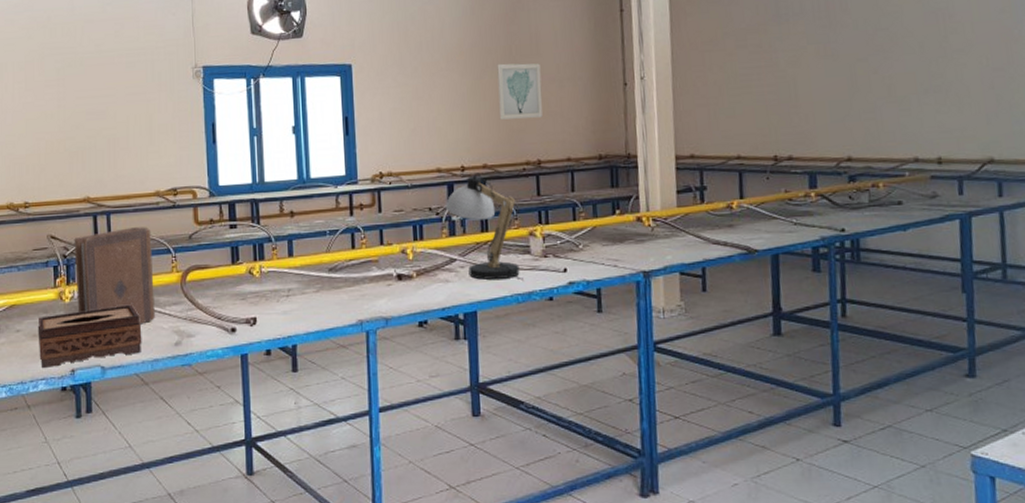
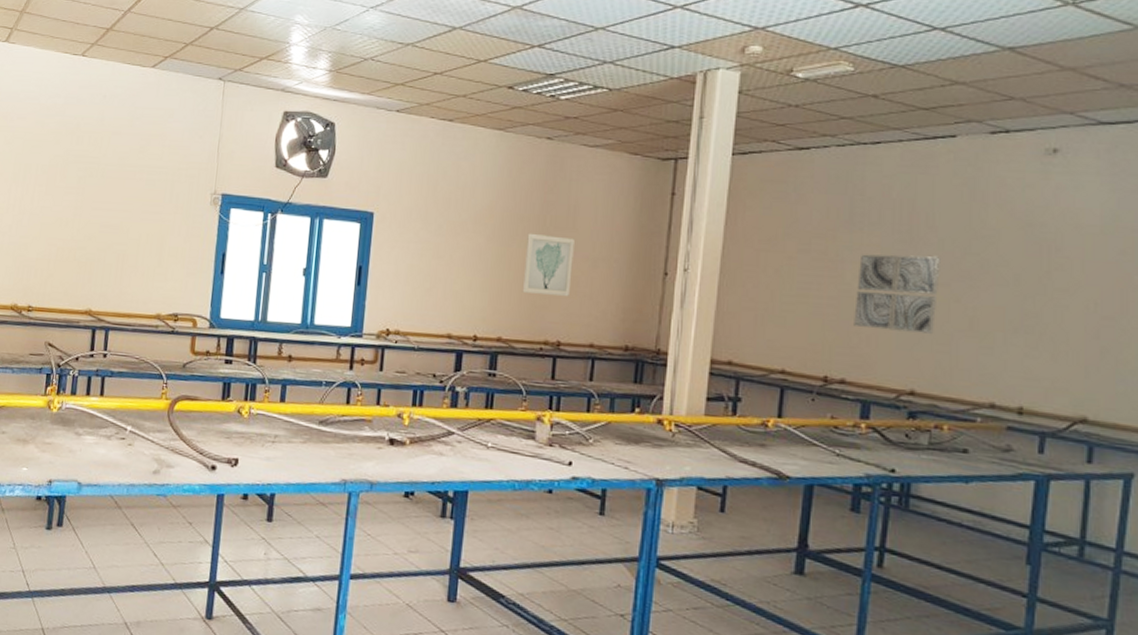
tissue box: present [37,304,142,369] -> none [20,422,123,476]
book: present [74,227,155,325] -> none [63,346,147,447]
desk lamp: present [445,172,523,281] -> none [450,344,528,467]
wall art: none [789,35,860,108] -> present [854,254,941,335]

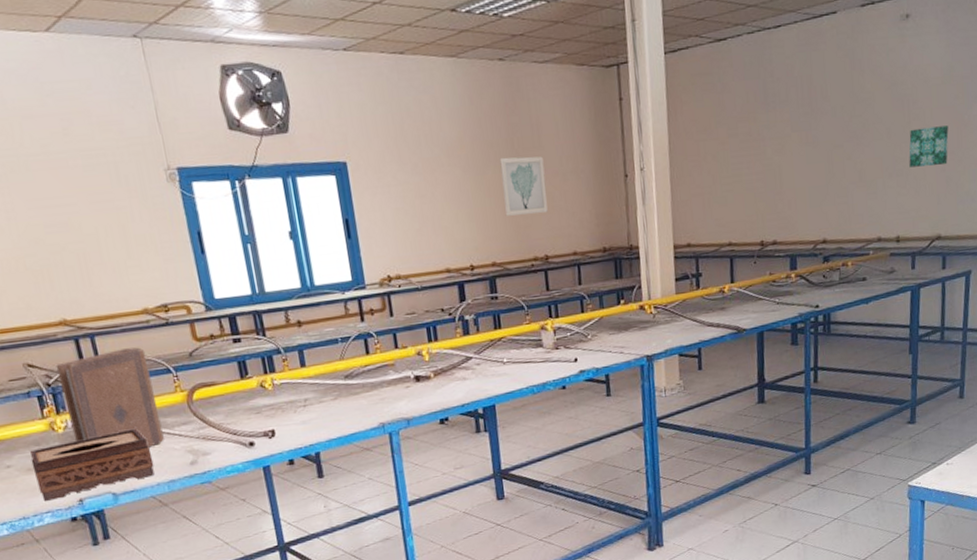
tissue box: none [20,422,123,476] -> present [30,428,155,502]
book: none [63,346,147,447] -> present [56,347,164,448]
wall art: present [854,254,941,335] -> none [776,122,835,195]
wall art: none [1045,280,1108,332] -> present [909,125,949,168]

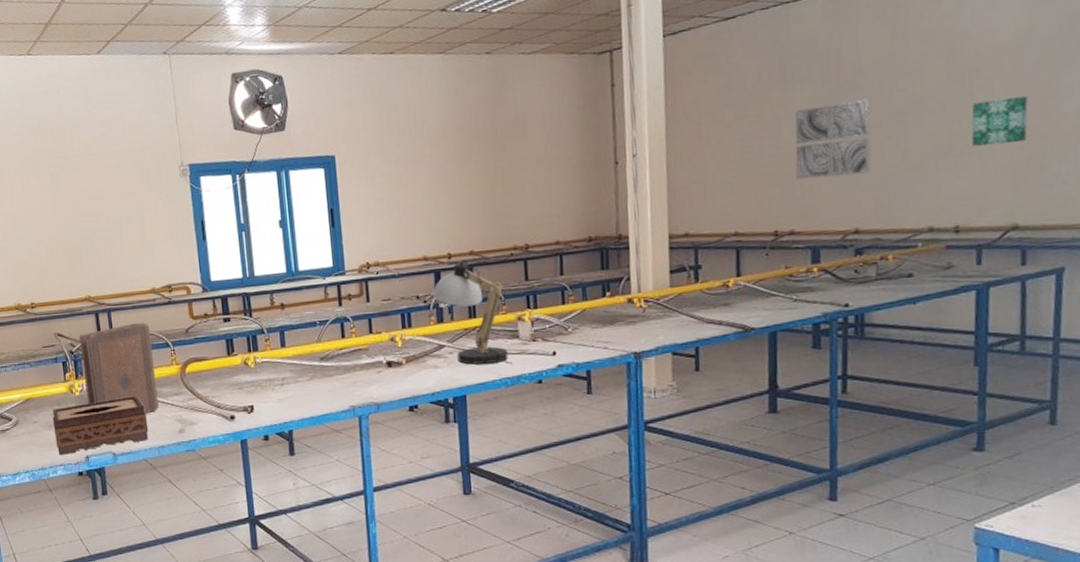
desk lamp: none [457,271,537,375] -> present [432,259,512,365]
wall art: present [499,156,548,216] -> none [482,145,530,205]
wall art: none [776,122,835,195] -> present [794,98,871,180]

